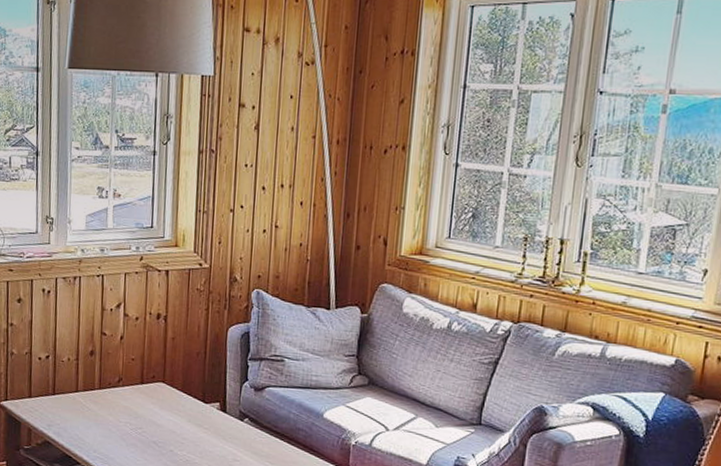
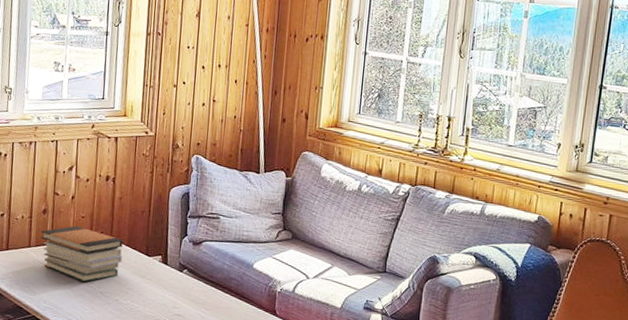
book stack: none [88,368,177,430] -> present [40,225,123,282]

